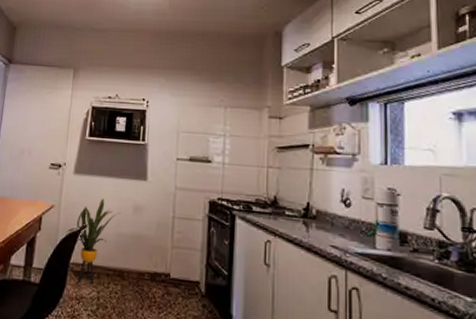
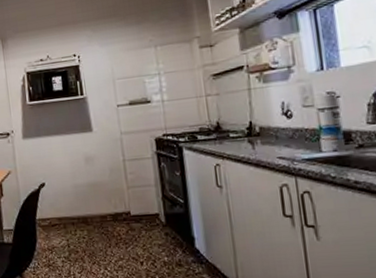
house plant: present [66,198,120,284] -> none [27,156,74,235]

